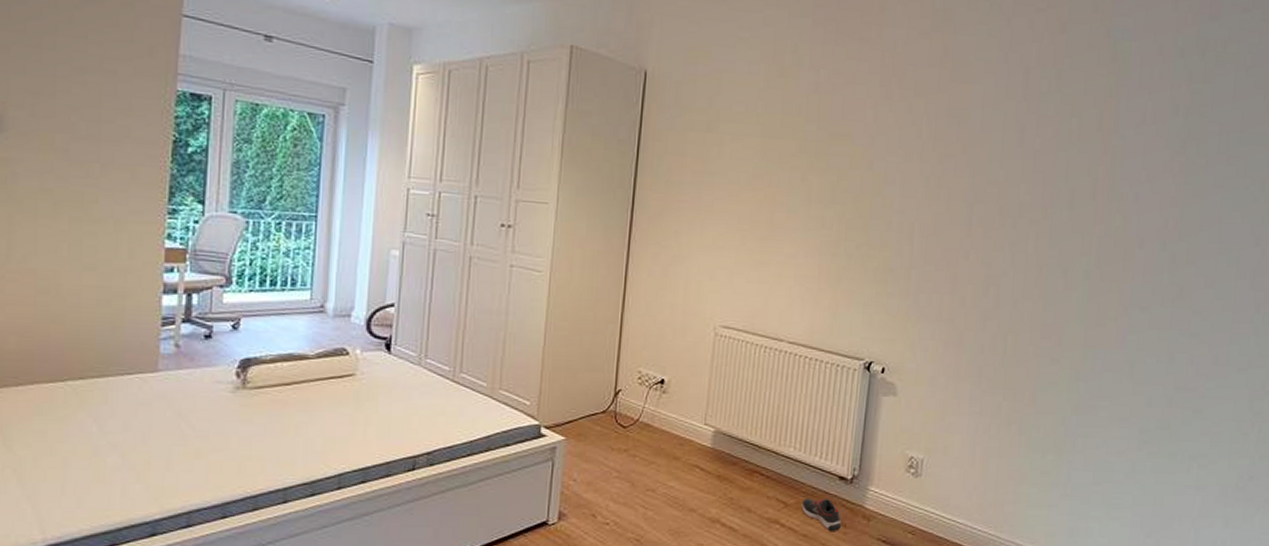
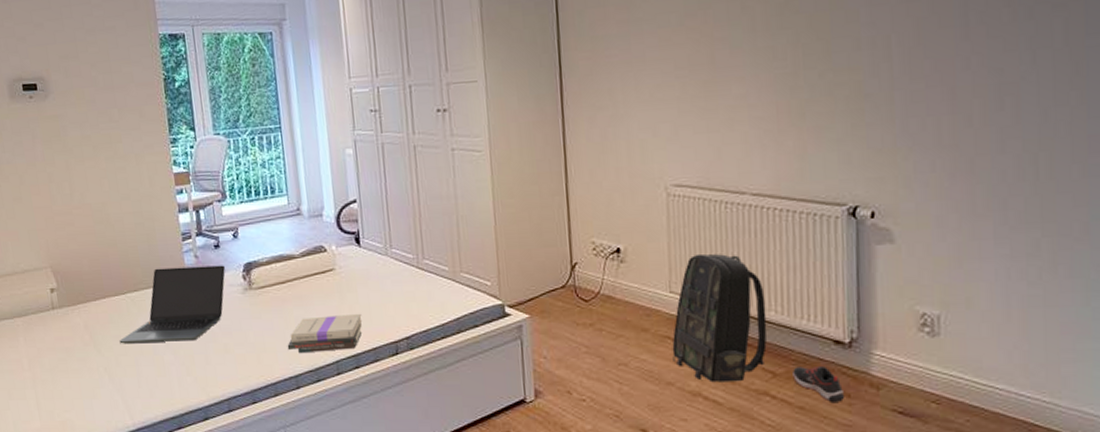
laptop: none [44,354,216,443] -> present [119,265,226,344]
books: none [279,423,379,464] -> present [287,313,363,354]
backpack: none [698,391,788,511] -> present [672,253,767,383]

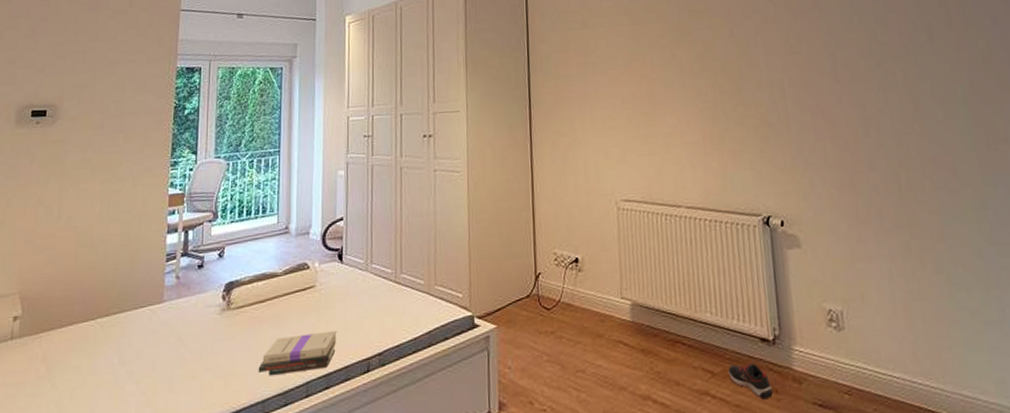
laptop: present [119,265,226,344] -> none [78,285,207,375]
backpack: present [672,253,767,383] -> none [624,261,705,385]

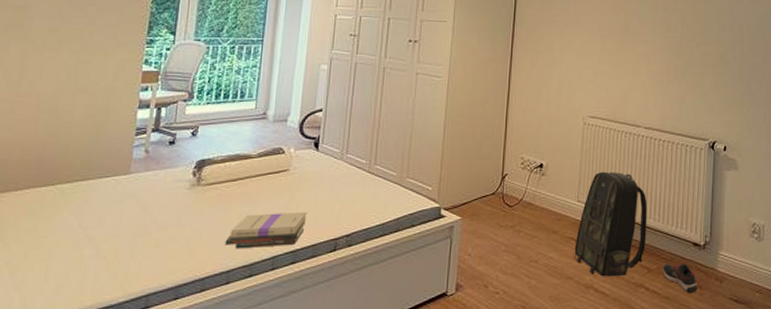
backpack: none [624,261,705,385] -> present [574,171,648,277]

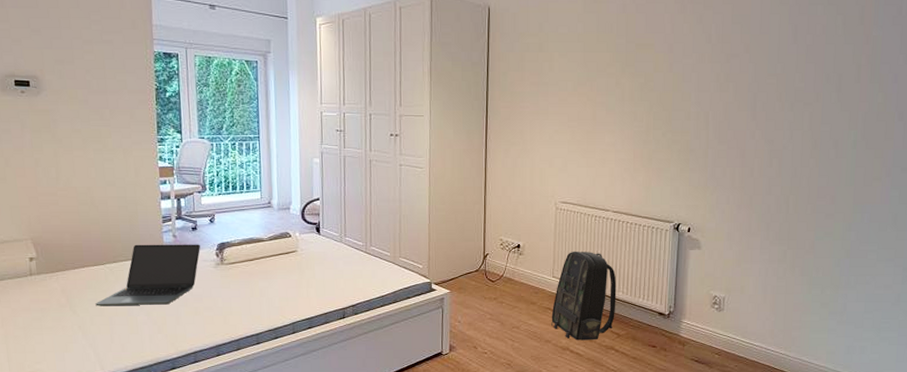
laptop: none [34,161,177,237] -> present [95,244,201,306]
books: present [224,211,307,249] -> none [251,286,317,317]
athletic shoe: present [662,264,698,293] -> none [631,330,663,354]

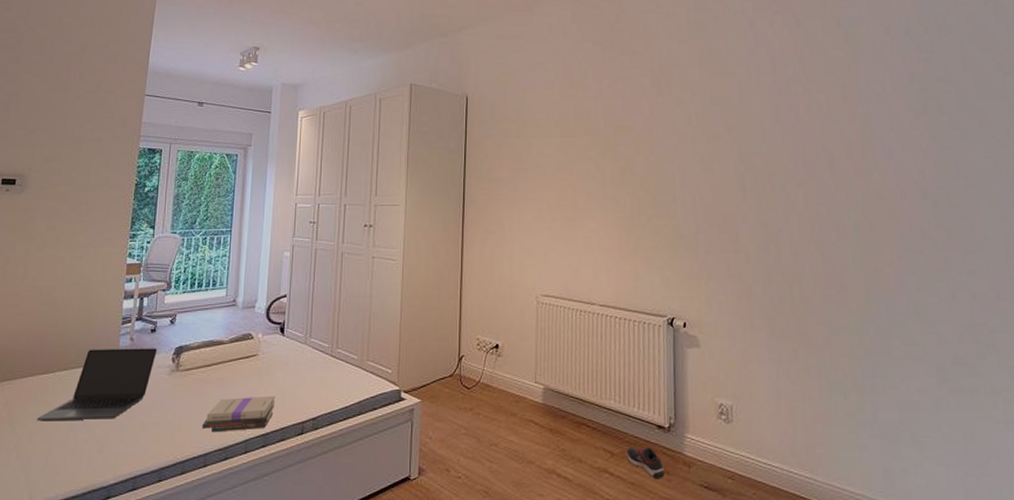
books: none [251,286,317,317] -> present [202,395,276,433]
backpack: present [551,251,617,341] -> none [534,351,608,461]
athletic shoe: none [631,330,663,354] -> present [626,448,665,478]

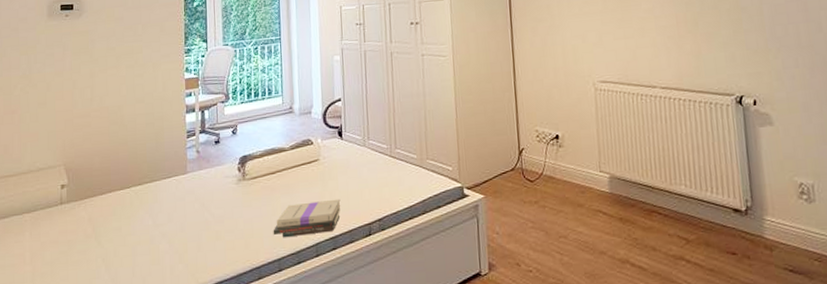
laptop: present [37,348,158,422] -> none [120,159,224,235]
athletic shoe: present [626,448,665,478] -> none [702,232,746,264]

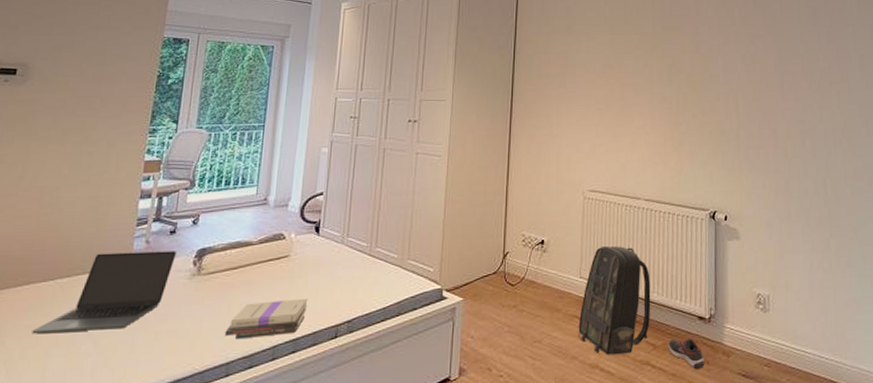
laptop: none [120,159,224,235] -> present [32,251,178,335]
backpack: none [603,138,680,250] -> present [578,245,651,355]
athletic shoe: none [702,232,746,264] -> present [668,339,705,369]

